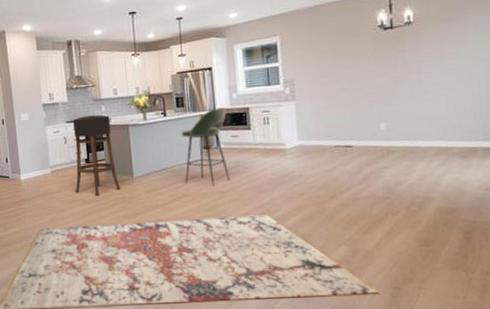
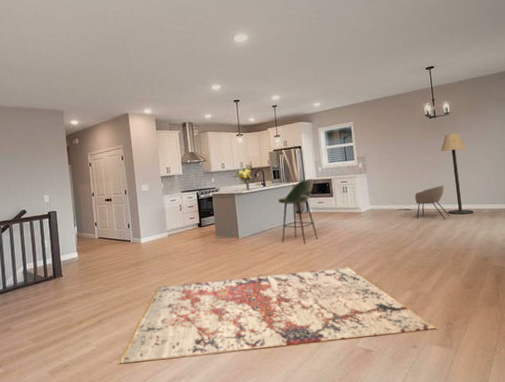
bar stool: present [73,114,121,197] -> none [187,185,229,256]
armchair: none [358,116,406,160] -> present [415,185,450,219]
floor lamp: none [398,48,439,154] -> present [441,133,474,215]

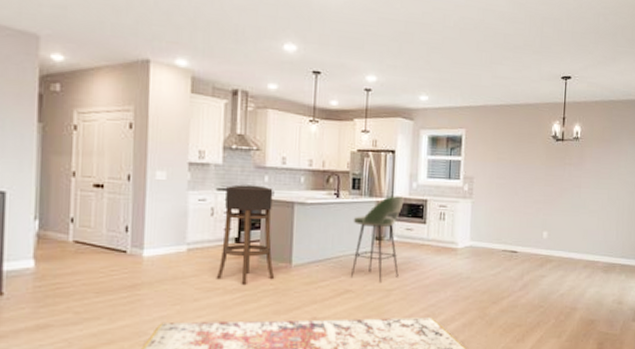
bar stool: none [187,185,229,256] -> present [216,184,275,286]
bouquet: present [232,164,253,191] -> none [295,163,325,201]
armchair: present [415,185,450,219] -> none [522,226,561,269]
floor lamp: present [441,133,474,215] -> none [559,164,592,266]

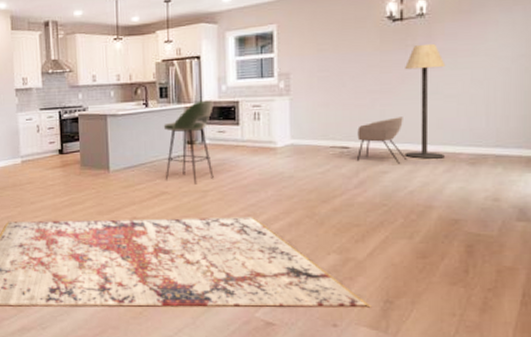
bar stool: present [216,184,275,286] -> none [46,102,96,190]
armchair: none [522,226,561,269] -> present [356,117,408,164]
floor lamp: none [559,164,592,266] -> present [404,43,446,159]

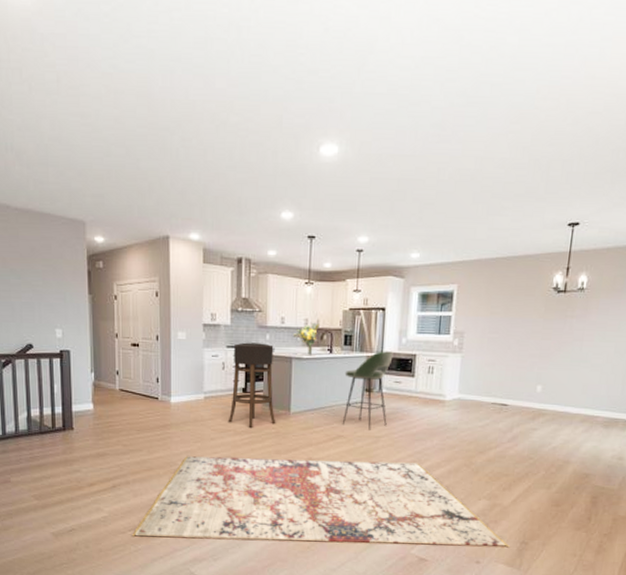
bar stool: none [46,102,96,190] -> present [228,342,276,429]
bouquet: none [105,77,132,112] -> present [292,322,320,357]
armchair: present [356,117,408,164] -> none [512,380,556,423]
floor lamp: present [404,43,446,159] -> none [552,316,596,420]

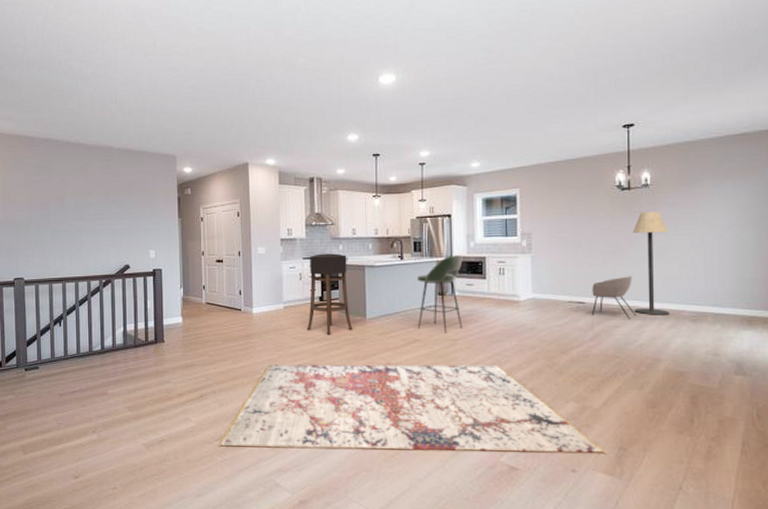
bouquet: present [292,322,320,357] -> none [364,231,389,264]
armchair: none [512,380,556,423] -> present [591,276,637,319]
floor lamp: none [552,316,596,420] -> present [633,211,669,315]

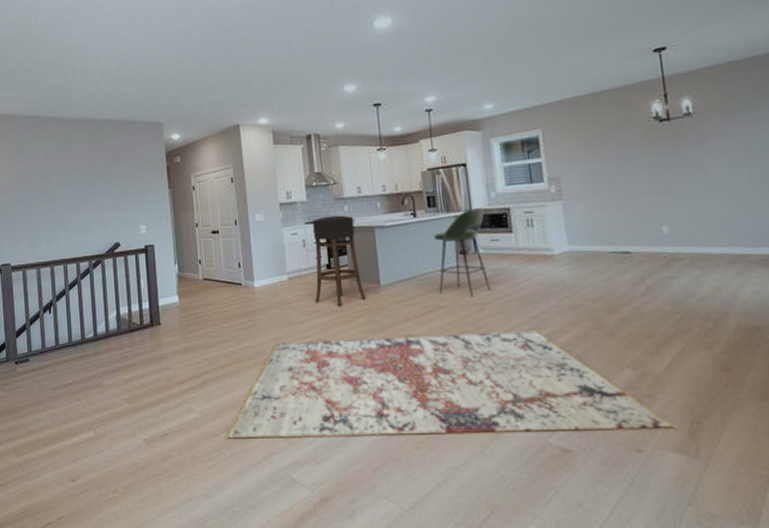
armchair: present [591,276,637,319] -> none [637,218,695,268]
floor lamp: present [633,211,669,315] -> none [678,142,734,262]

